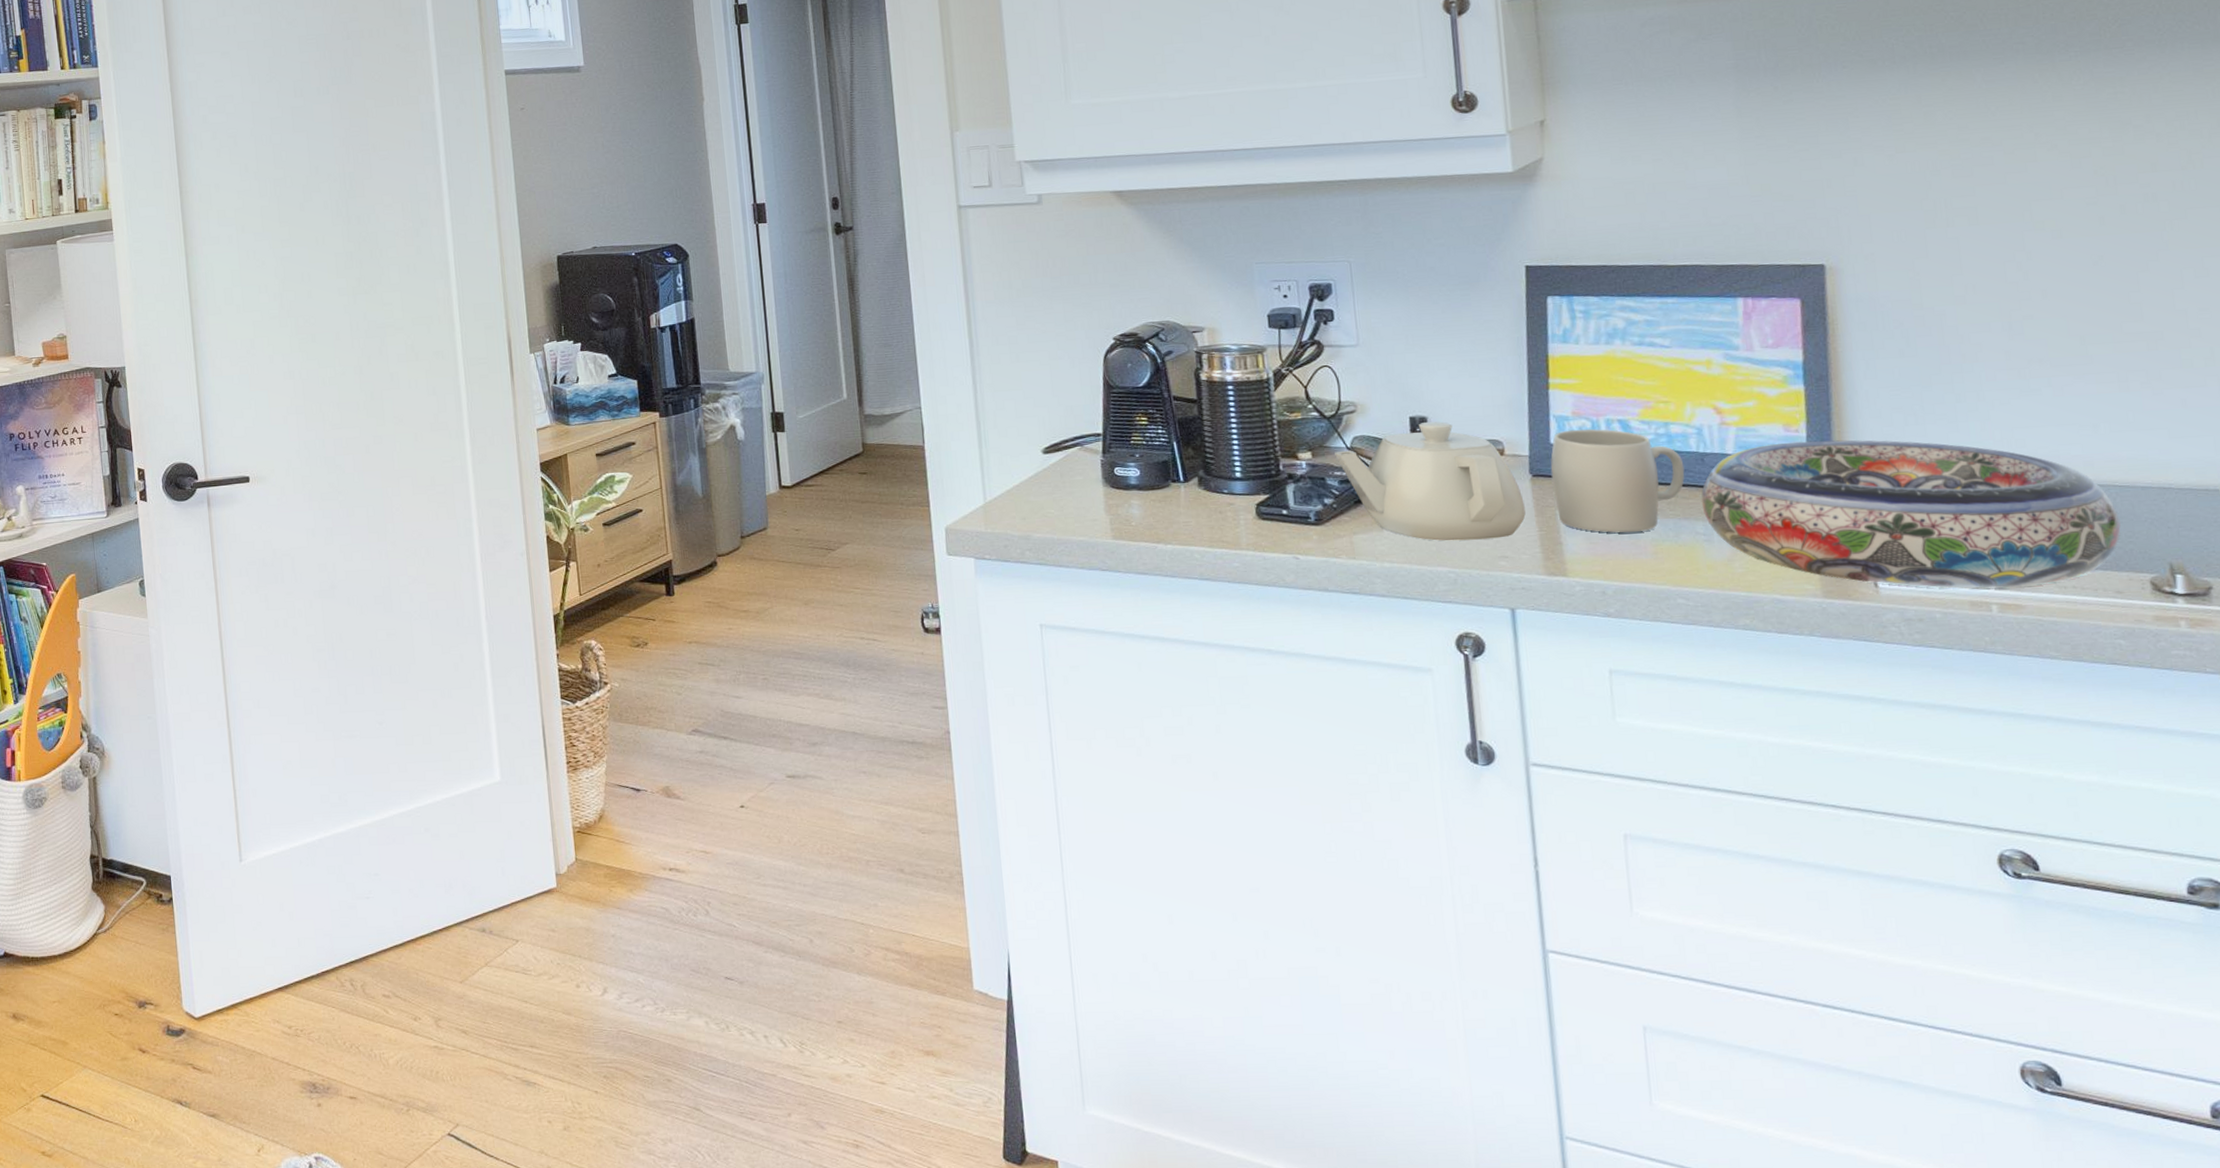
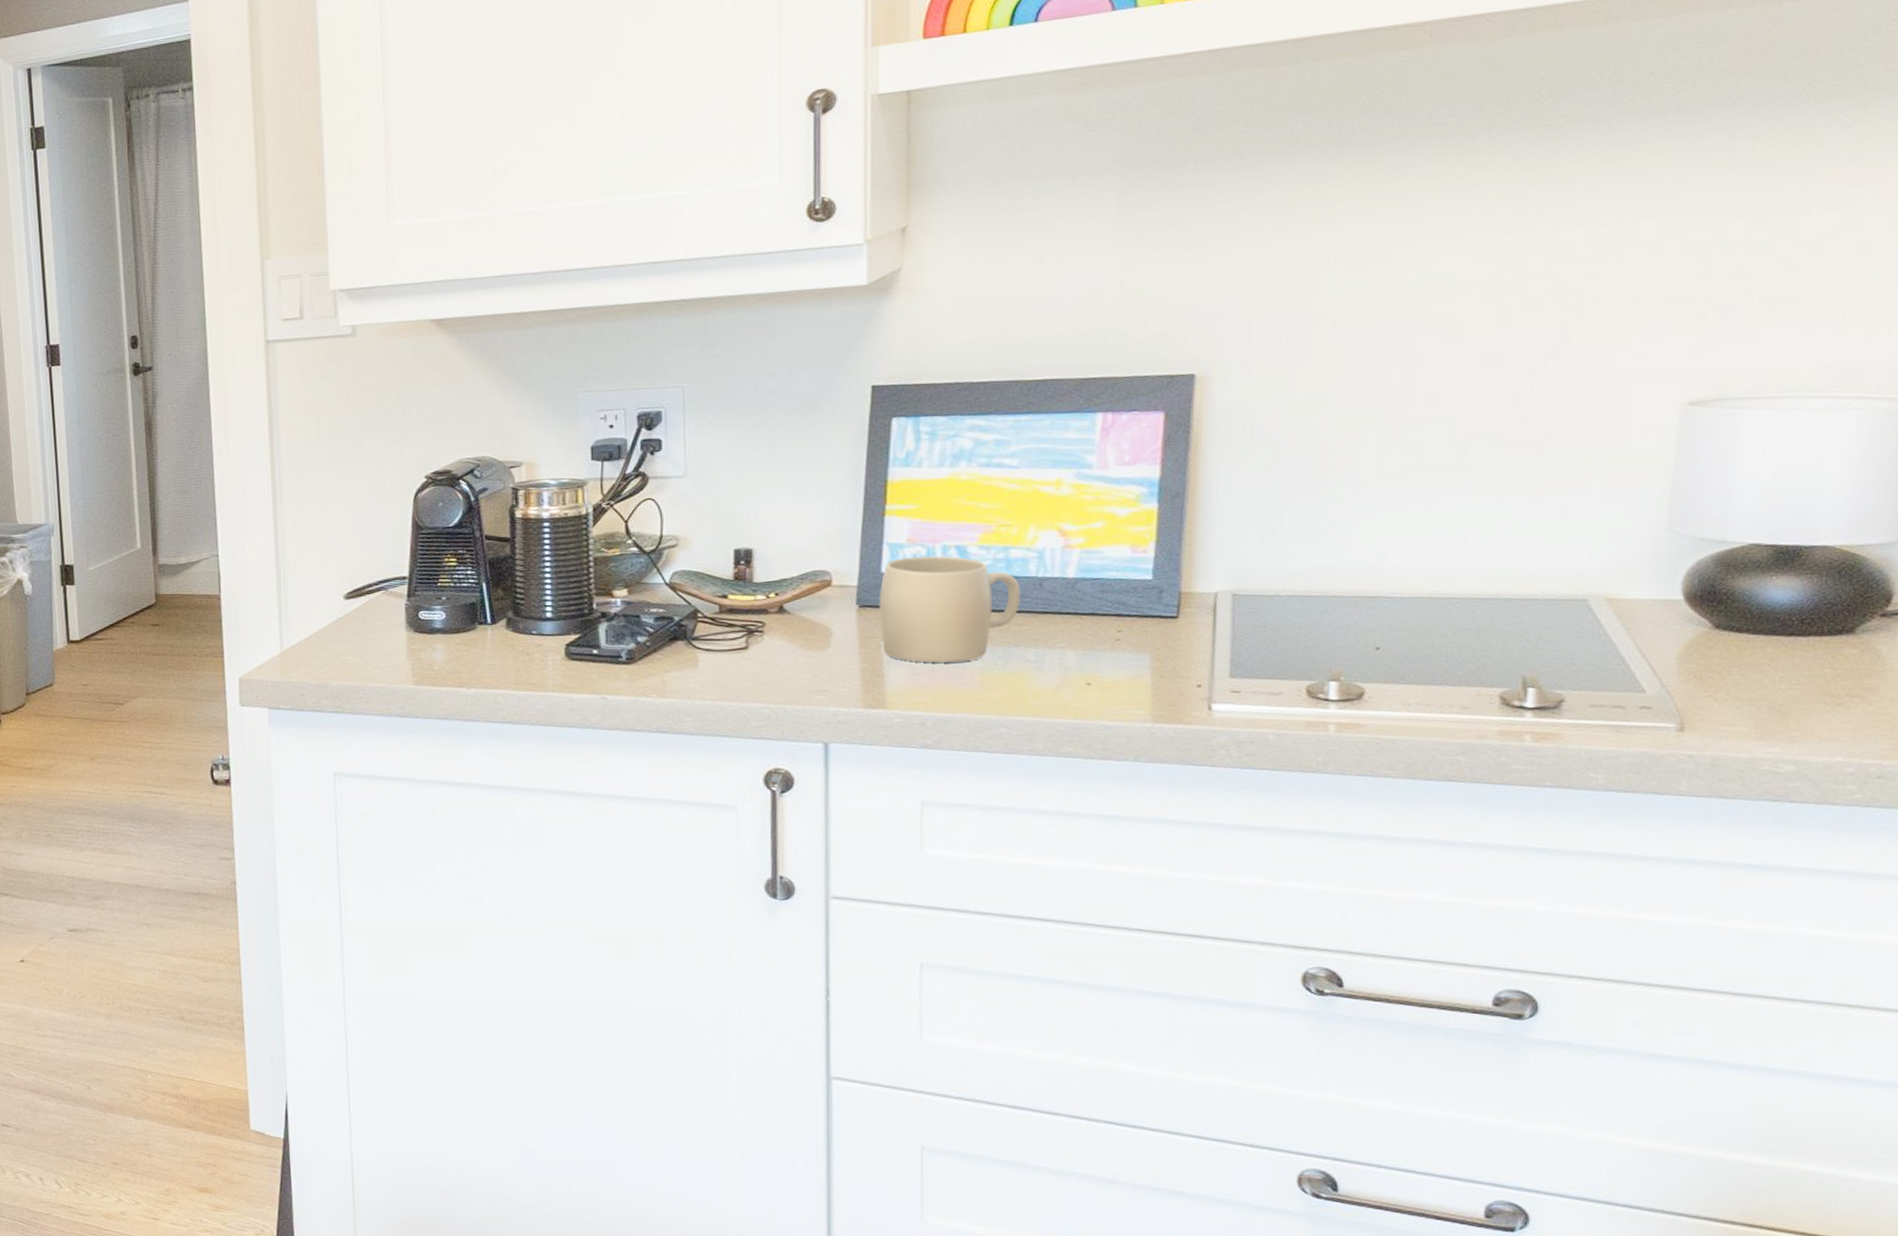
teapot: present [1335,421,1526,541] -> none [652,553,848,677]
bowl: present [1701,440,2121,589] -> none [1035,558,1477,709]

